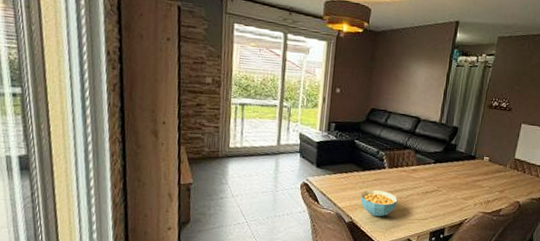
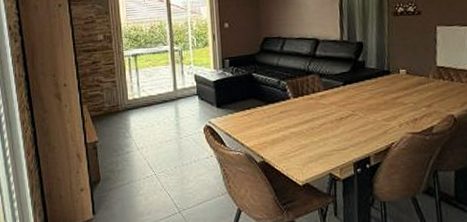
cereal bowl: present [360,189,398,217] -> none [268,123,310,153]

